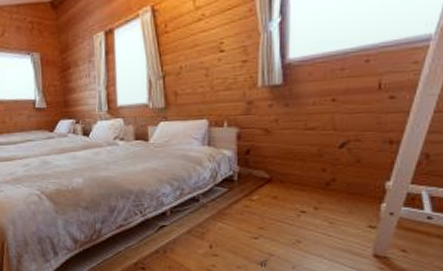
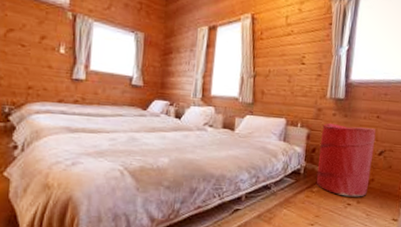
laundry hamper: none [255,115,333,203] -> present [316,123,376,197]

